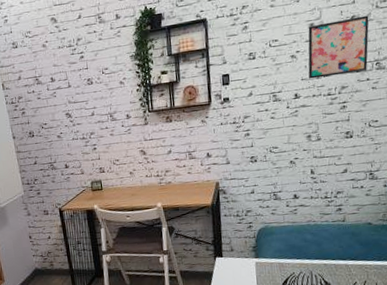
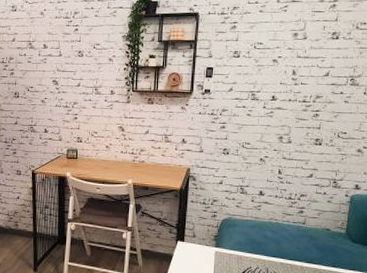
wall art: present [308,15,369,79] -> none [287,34,349,85]

